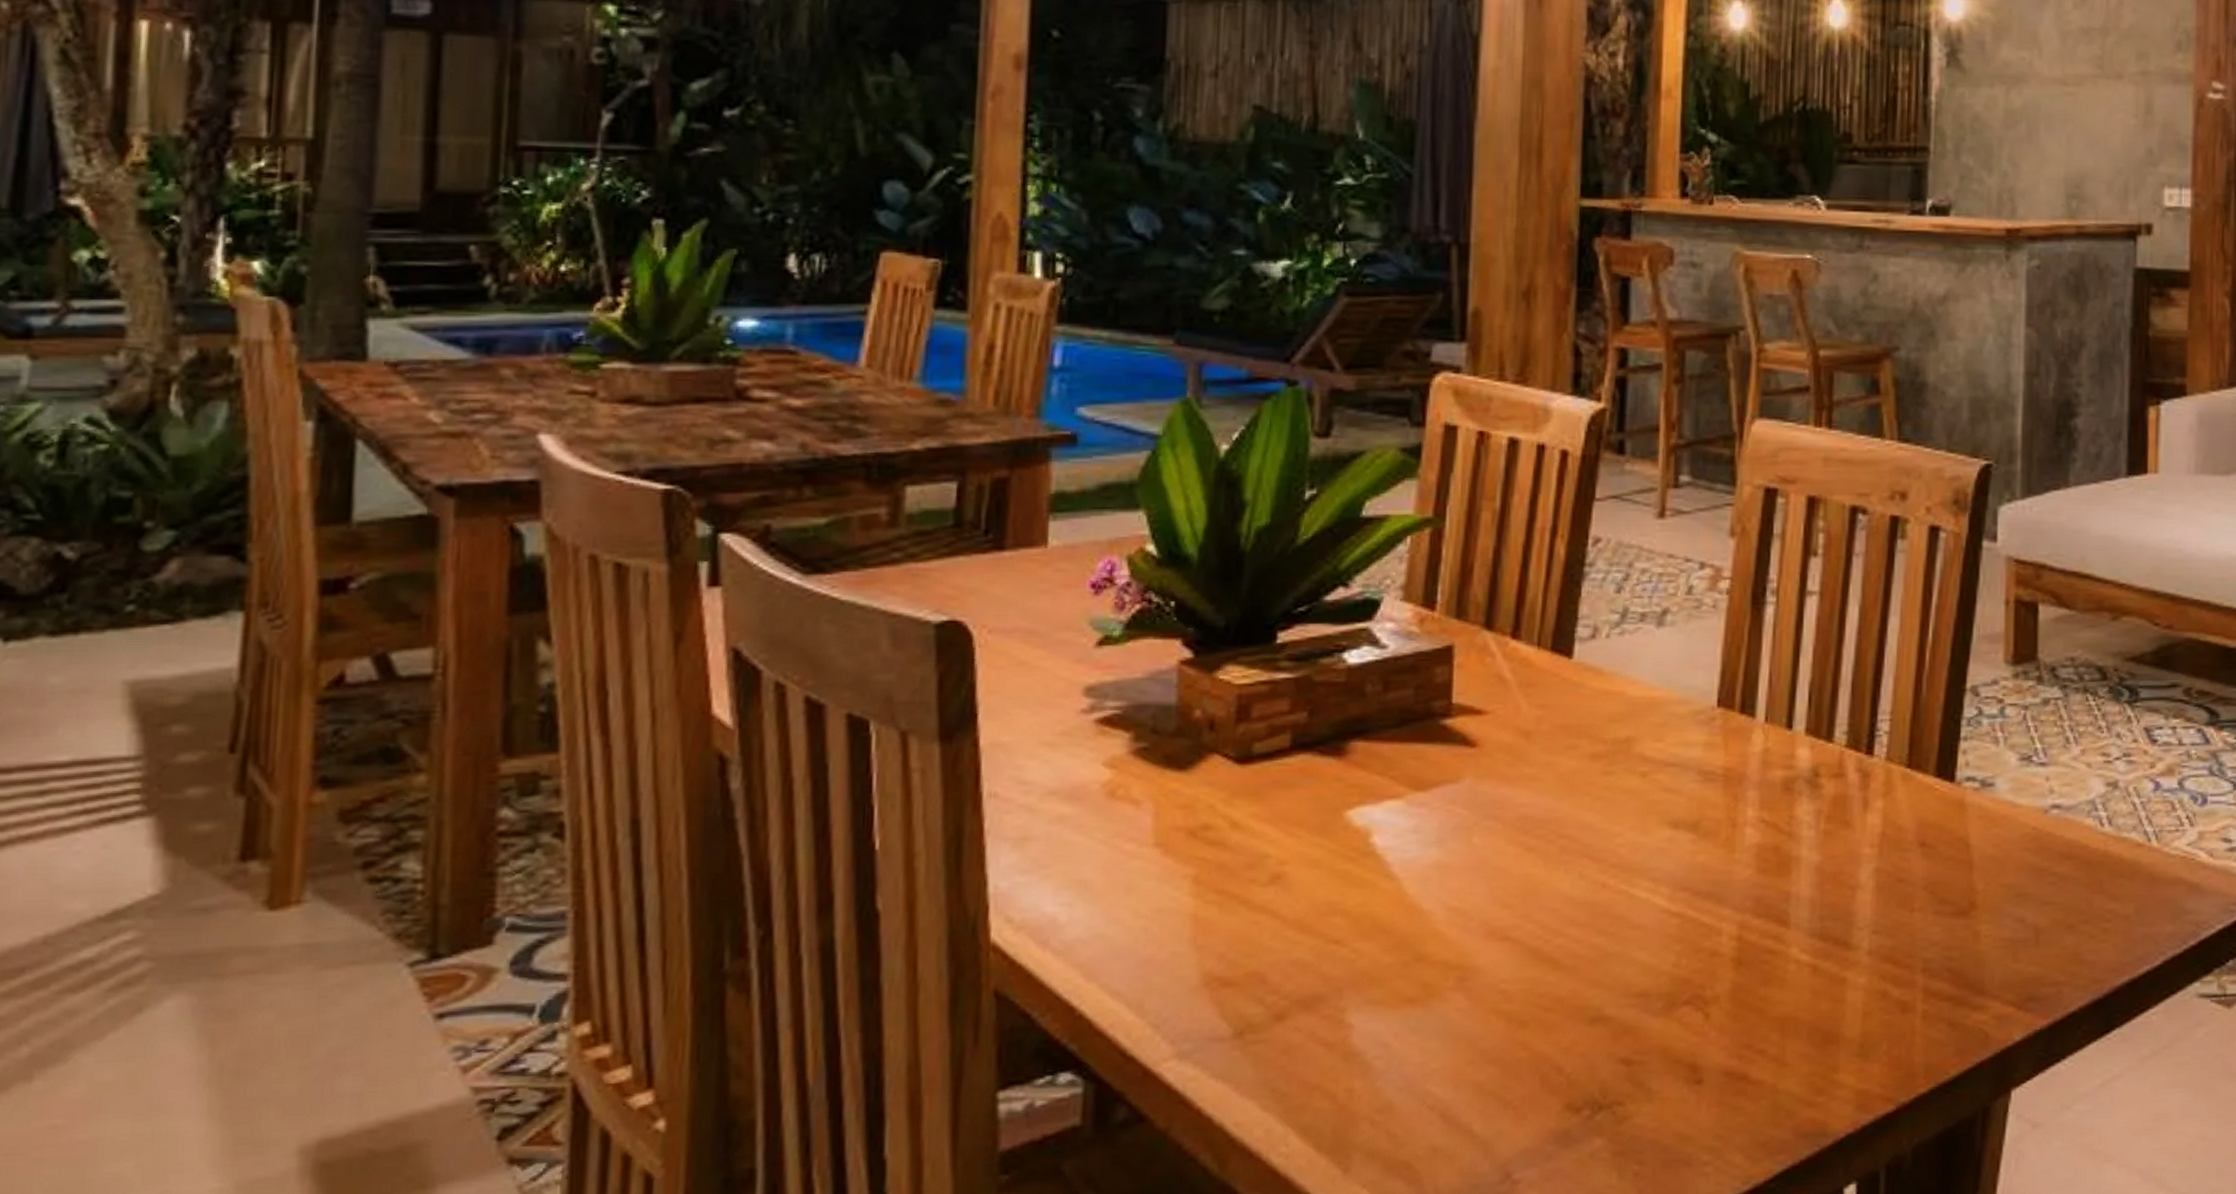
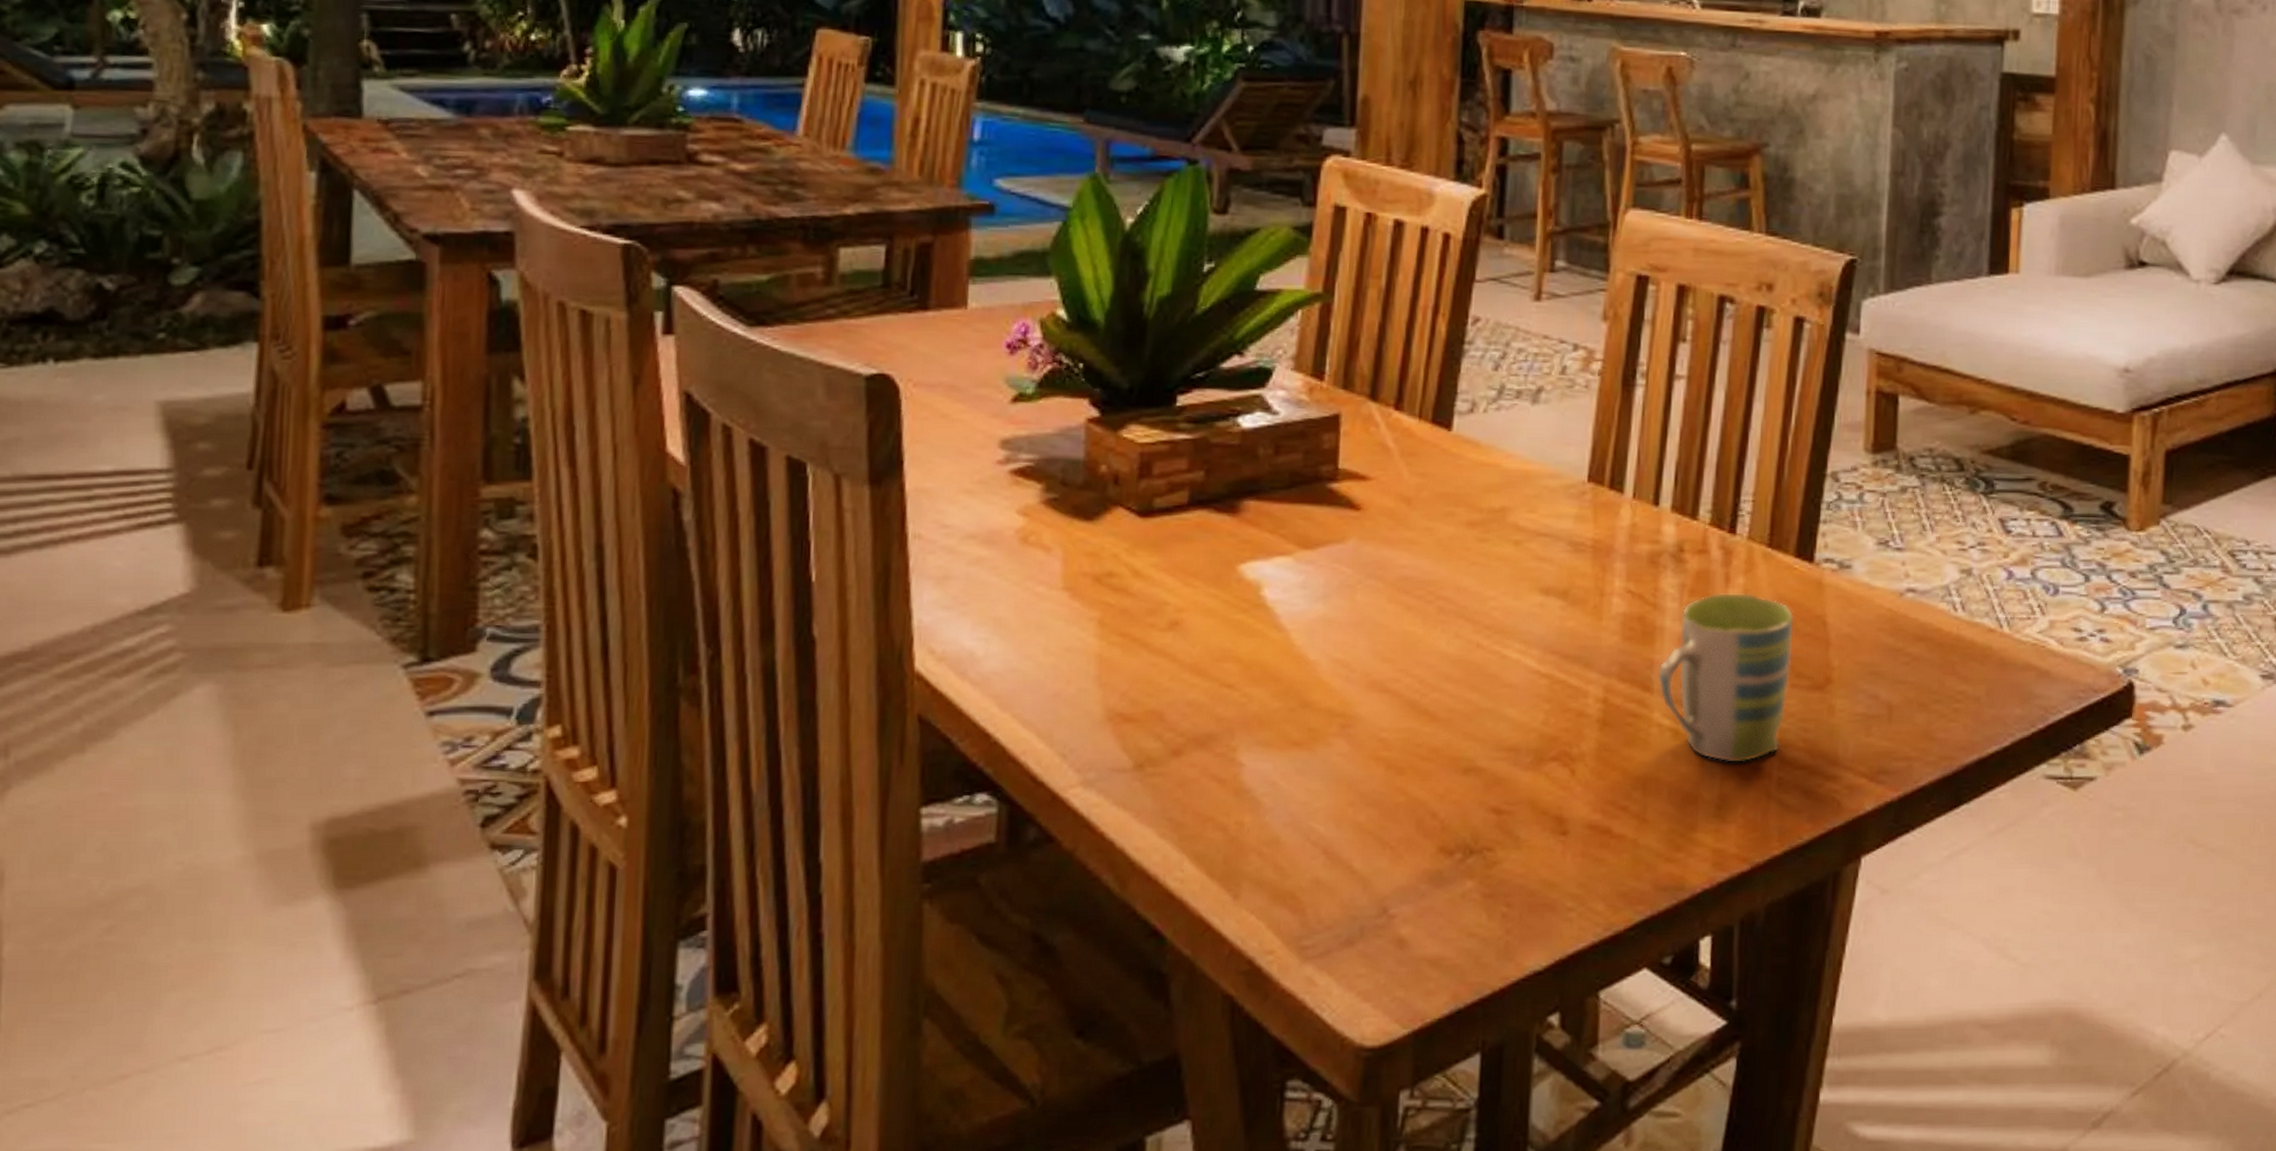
mug: none [1794,816,1937,998] -> present [1657,592,1795,764]

